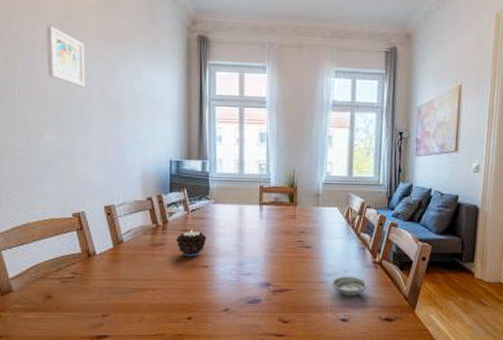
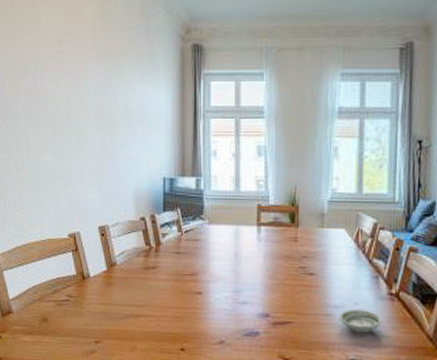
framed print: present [46,25,86,88] -> none [47,44,83,105]
candle: present [175,229,207,257] -> none [169,251,201,282]

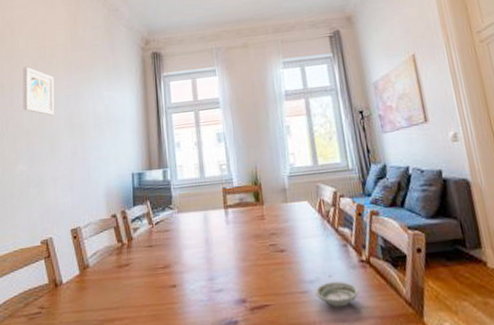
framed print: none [47,44,83,105] -> present [23,66,55,116]

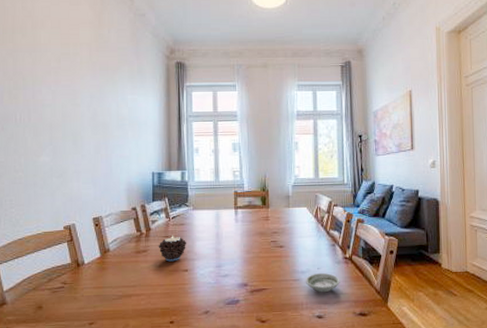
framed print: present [23,66,55,116] -> none [45,62,78,113]
candle: none [141,244,174,276] -> present [158,235,187,262]

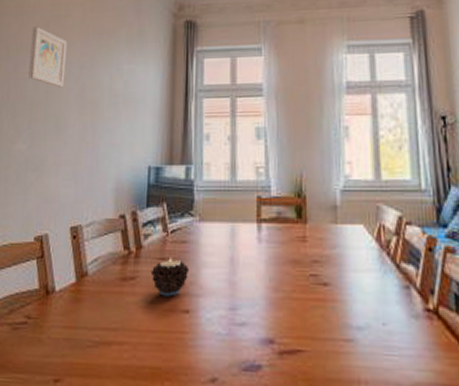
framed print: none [45,62,78,113] -> present [28,26,67,88]
saucer: present [305,273,340,293] -> none [363,332,421,366]

